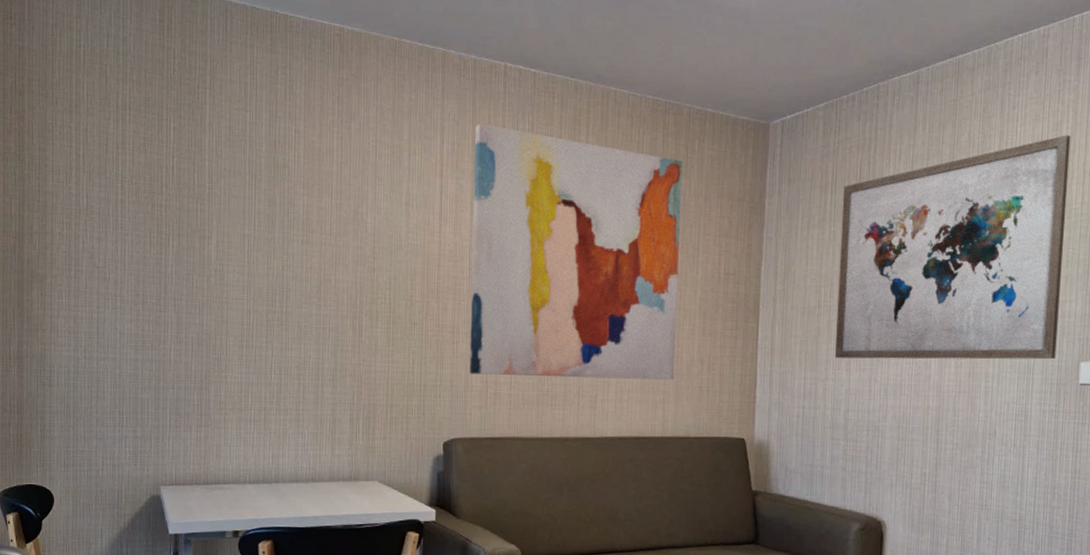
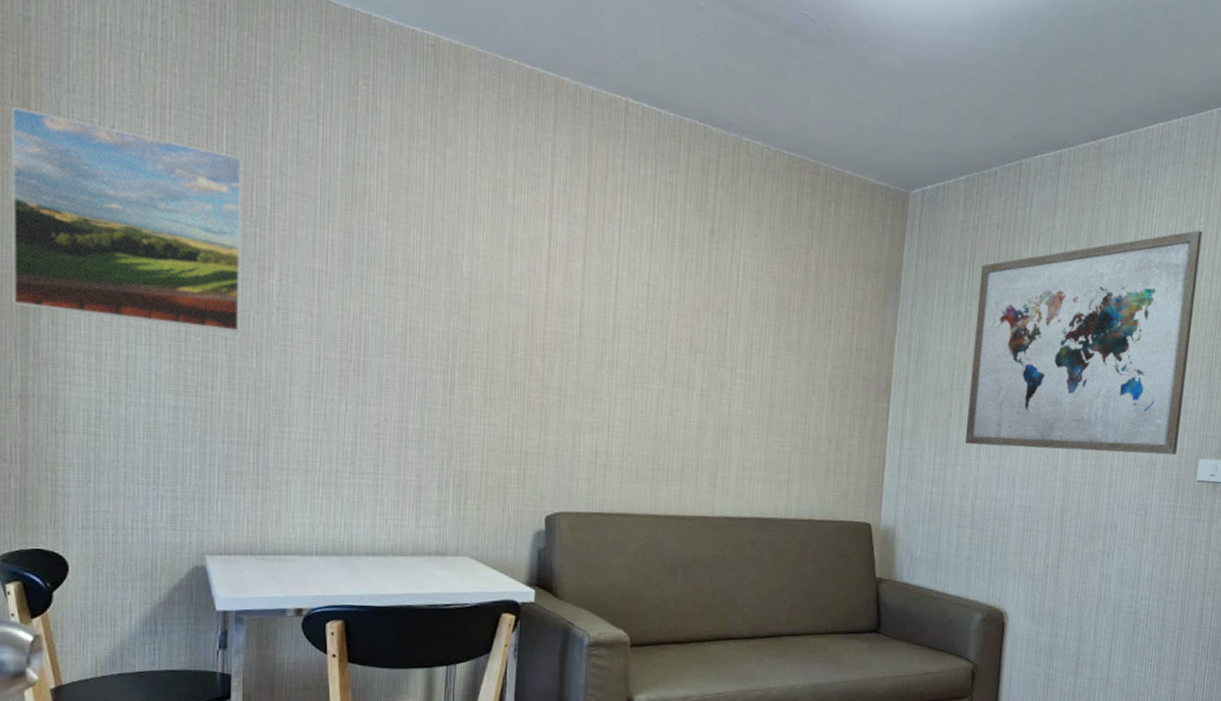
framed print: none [9,119,186,293] -> present [10,106,242,333]
wall art: present [470,124,683,380] -> none [577,164,817,459]

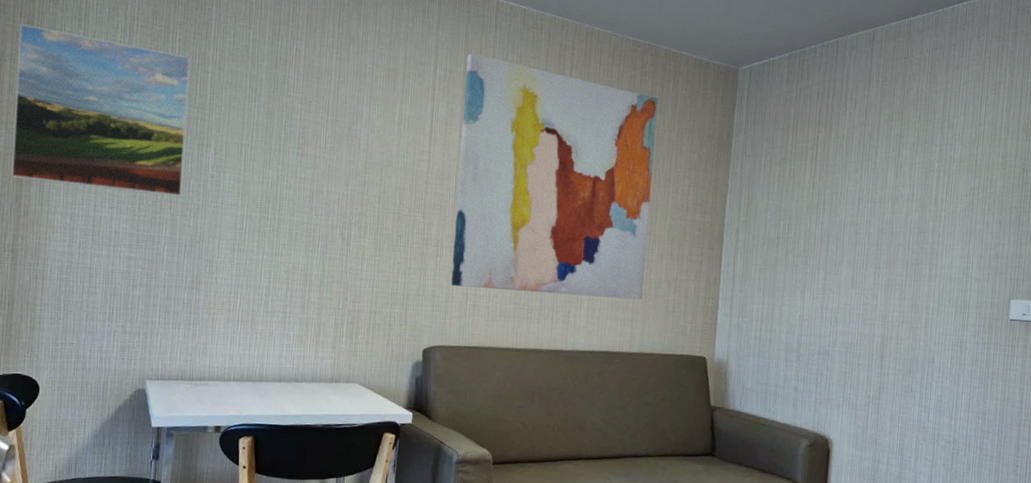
wall art: none [577,164,817,459] -> present [451,53,658,300]
wall art: present [965,230,1203,455] -> none [791,94,1008,296]

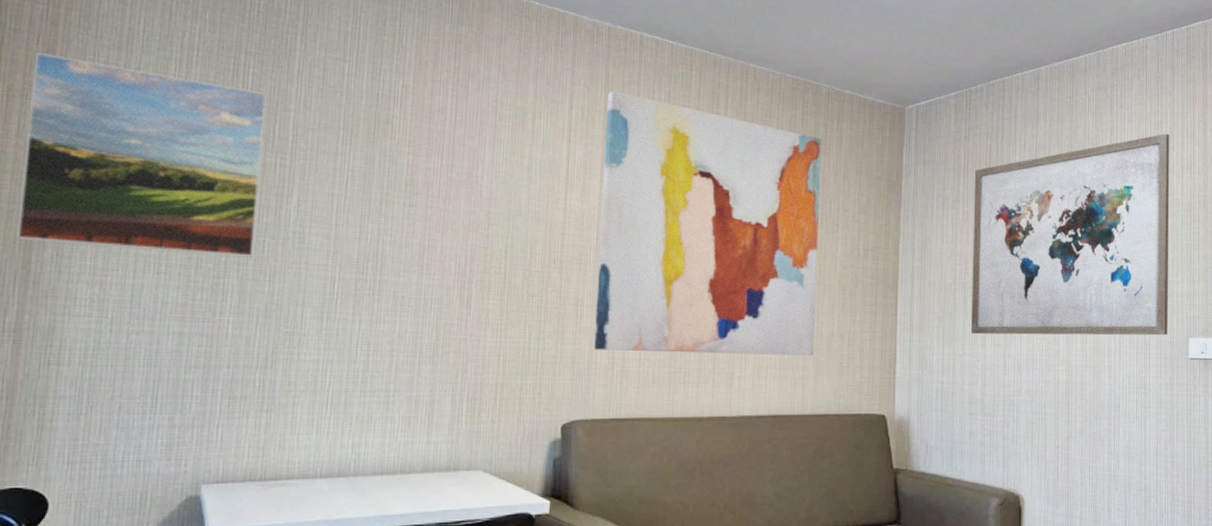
wall art: none [791,94,1008,296] -> present [971,133,1170,336]

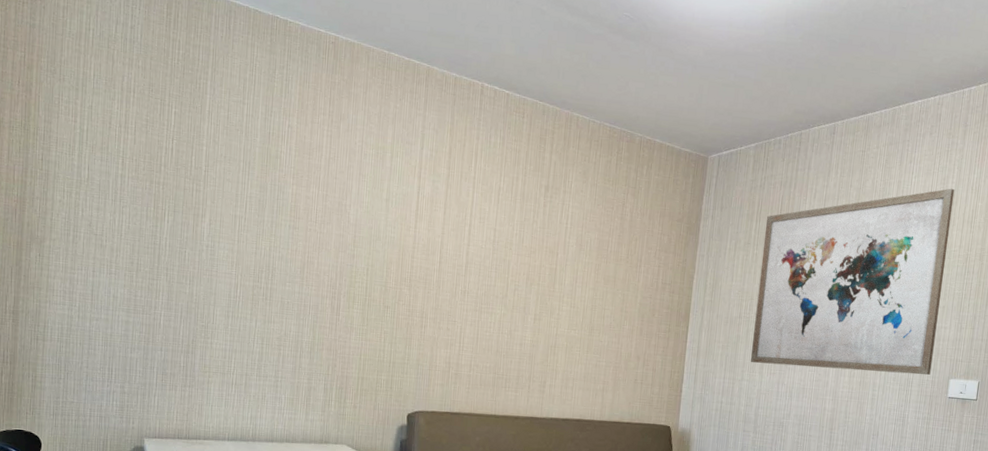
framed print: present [16,52,267,258] -> none [11,91,186,265]
wall art: present [594,91,822,356] -> none [435,134,632,372]

